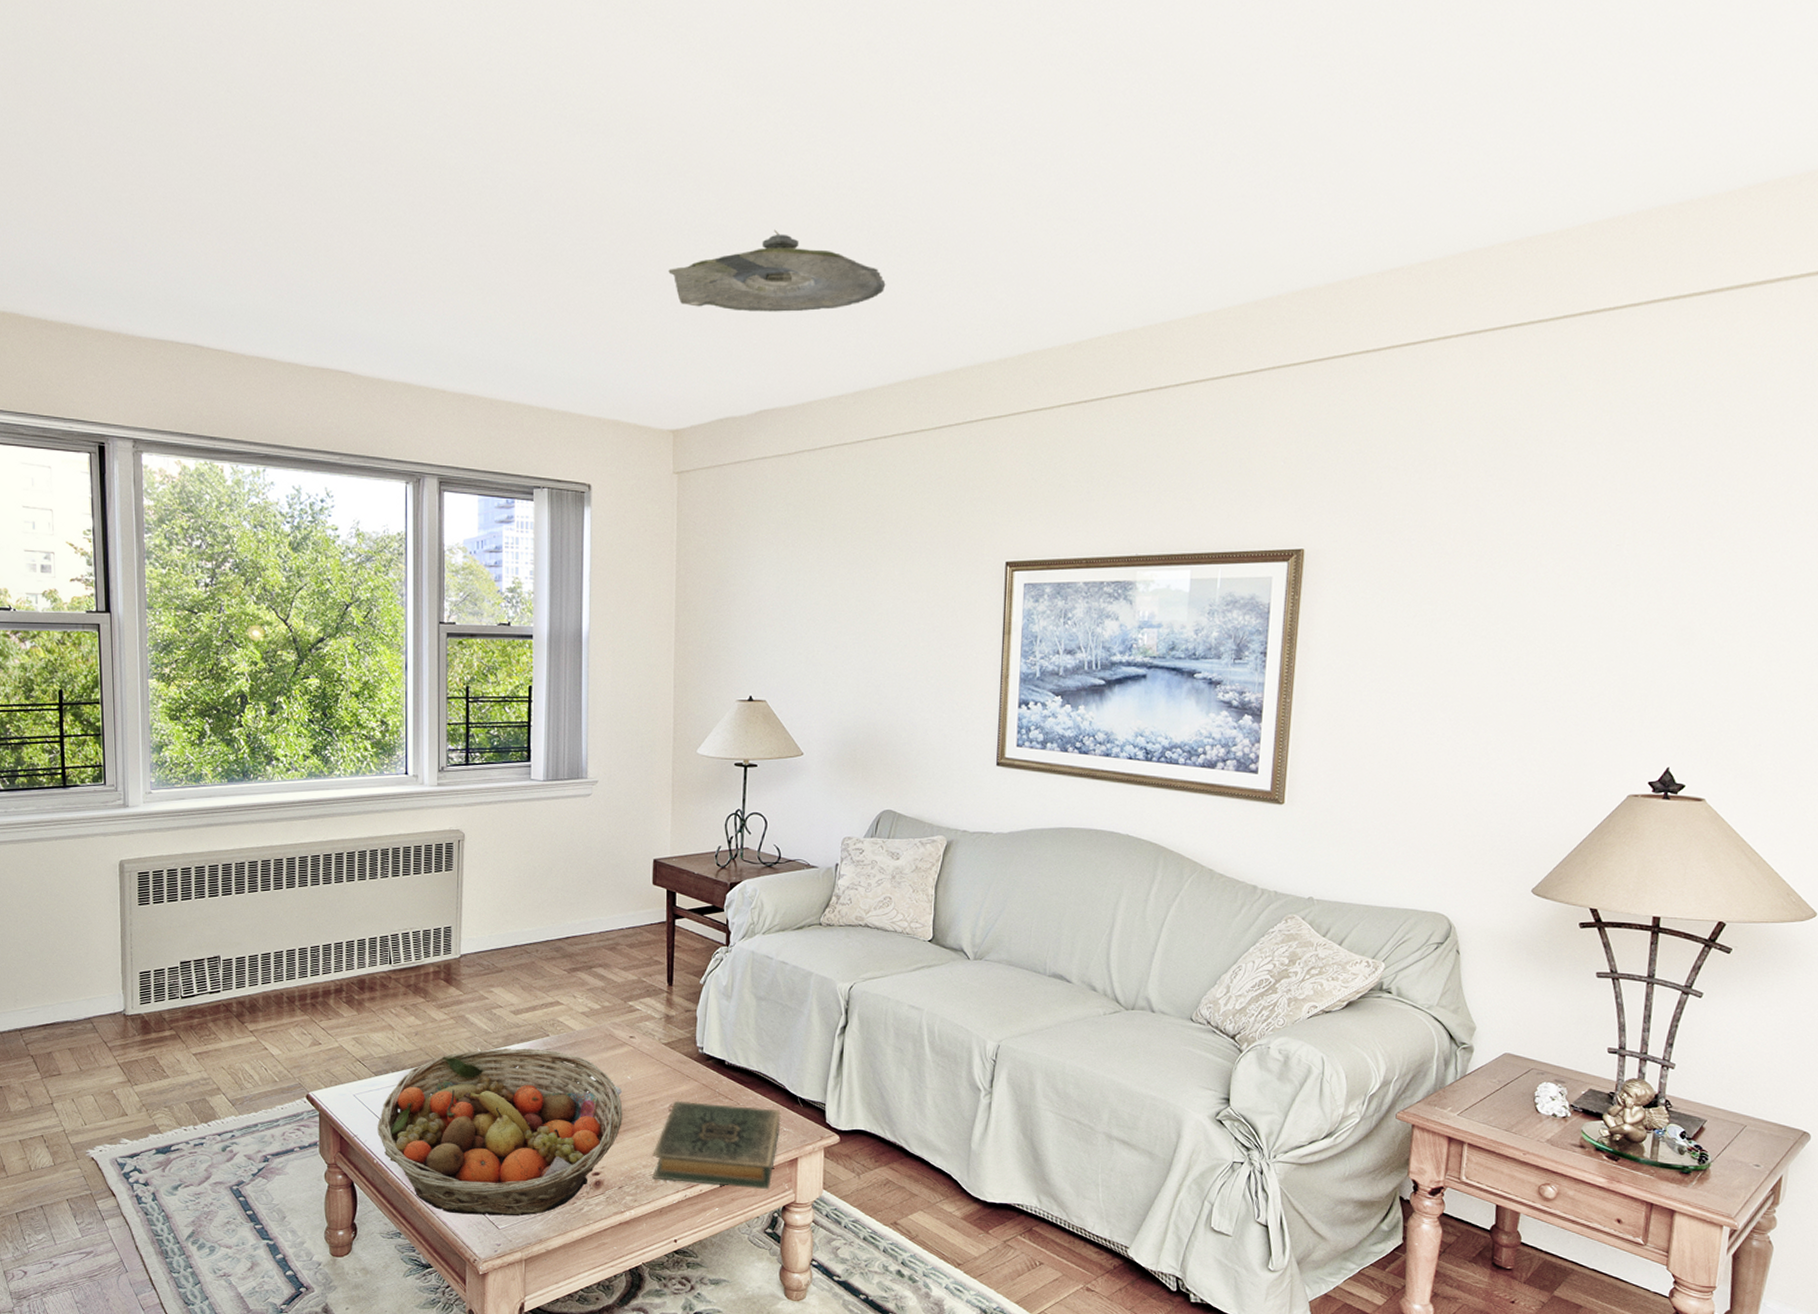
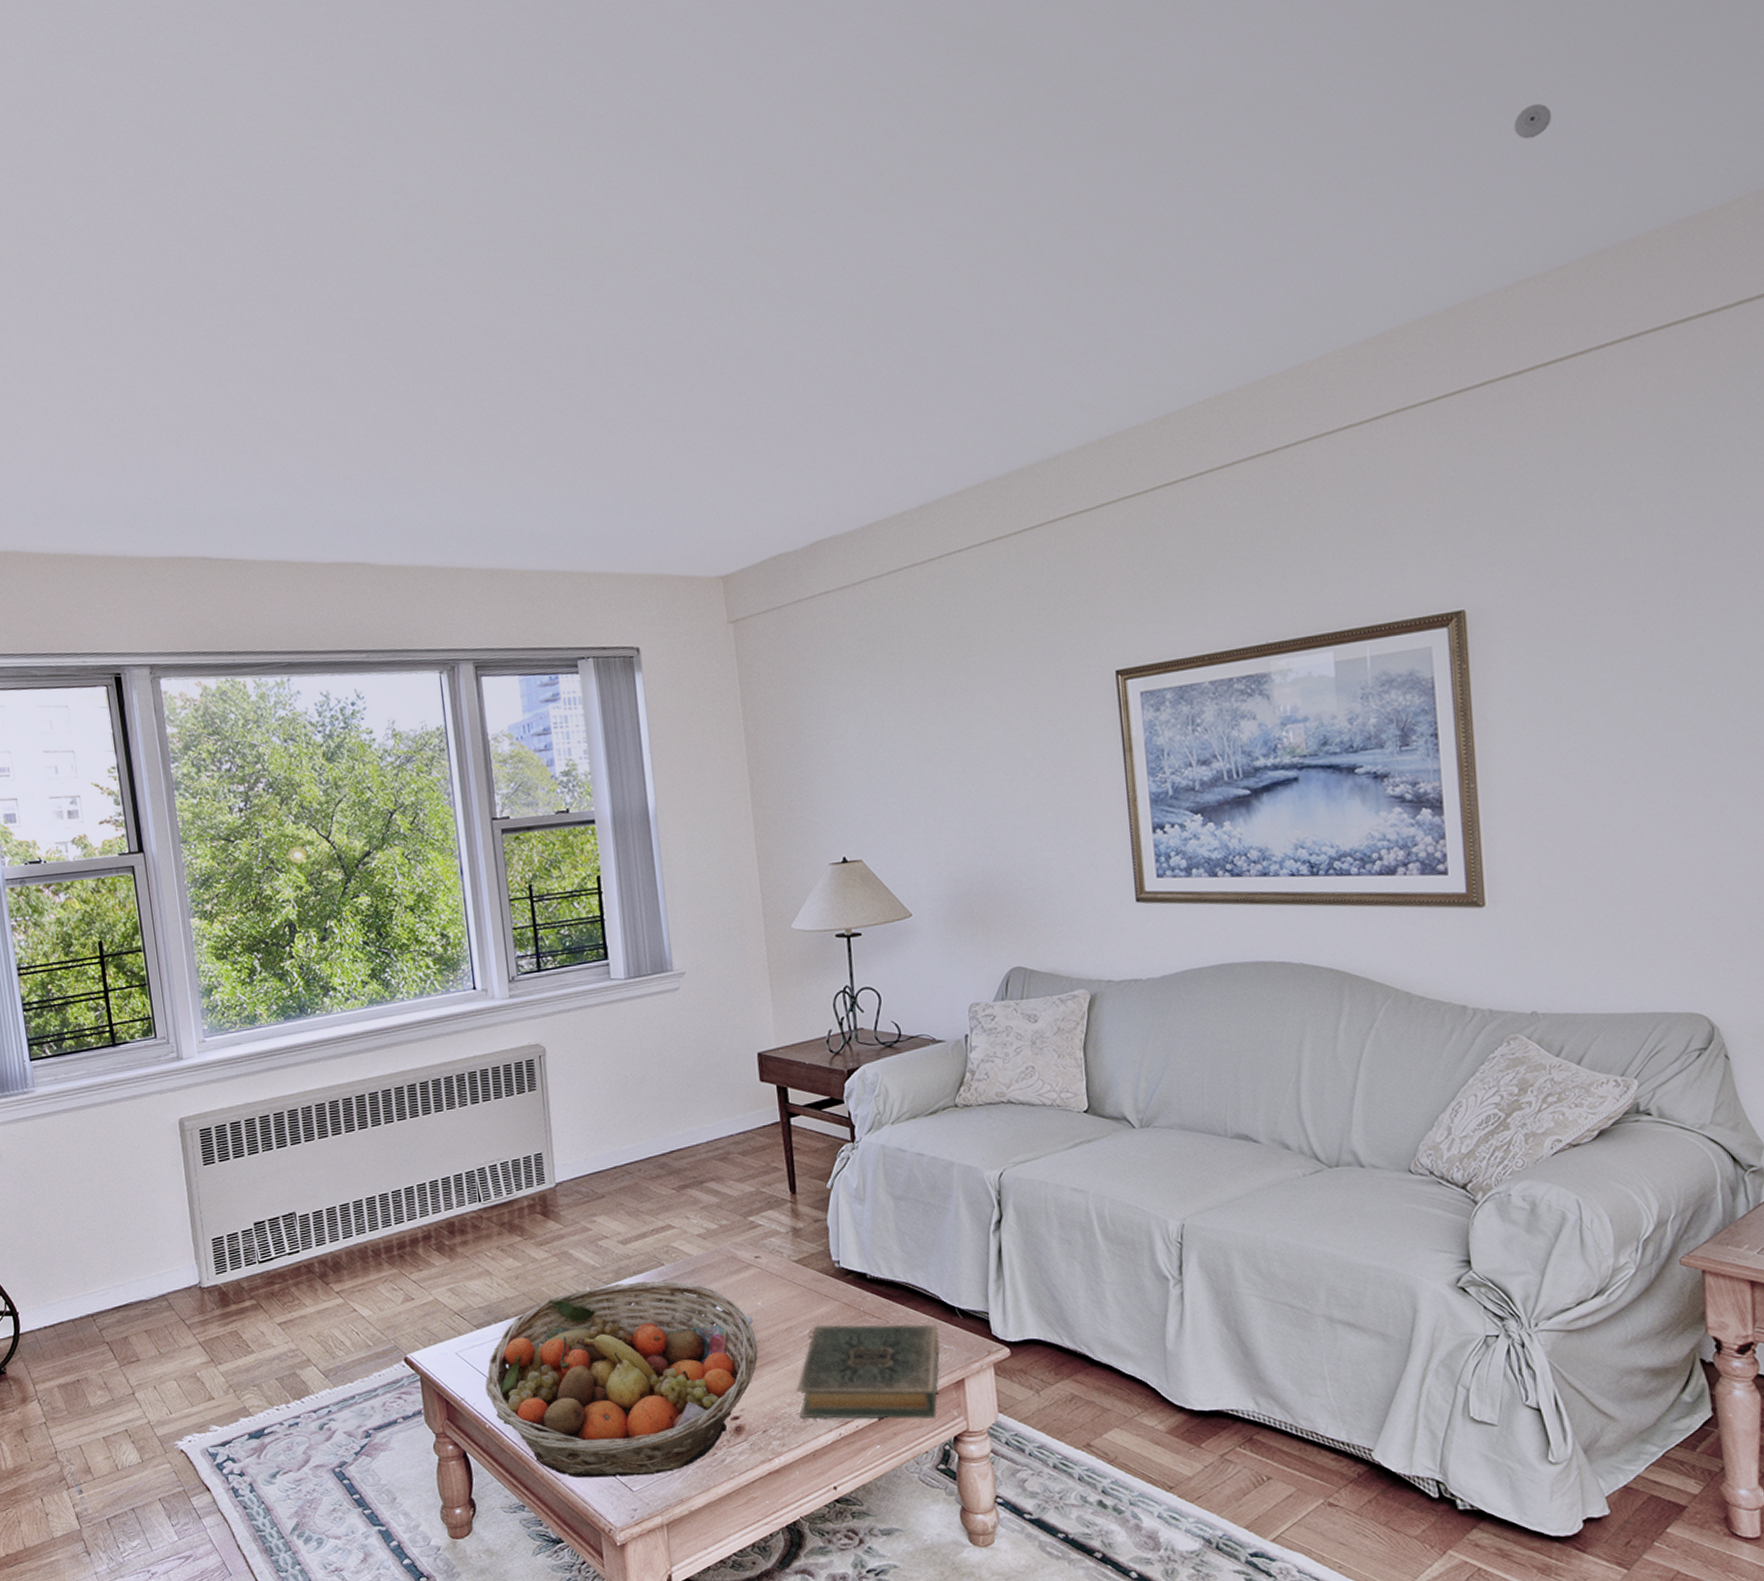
ceiling light: present [668,229,886,312] -> none [696,343,939,440]
smoke detector: none [1404,115,1438,146] -> present [1513,103,1552,139]

